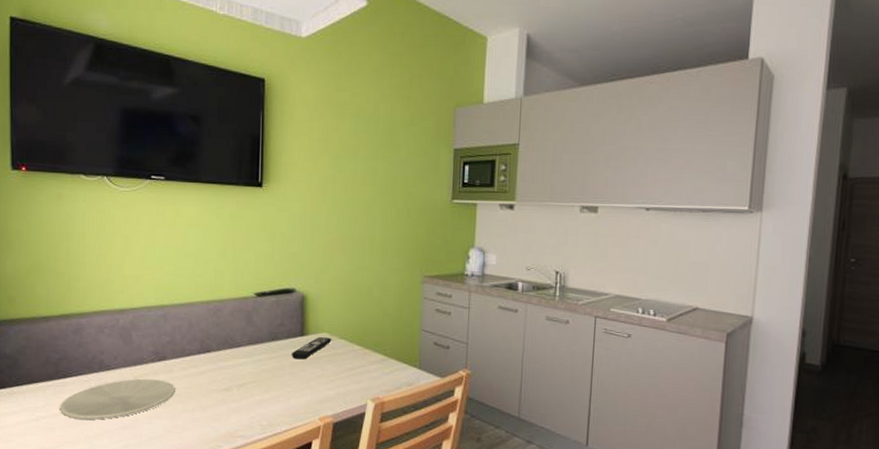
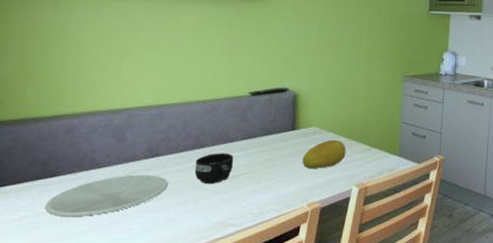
mug: none [201,358,241,392] -> present [194,153,234,184]
remote control: present [292,337,332,360] -> none [283,131,321,152]
fruit: none [312,347,360,380] -> present [302,139,346,169]

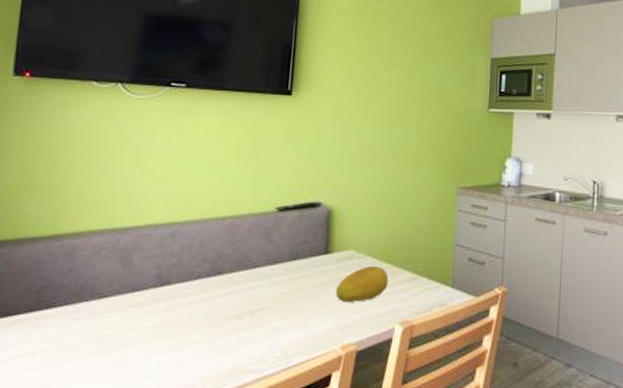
plate: present [44,175,168,216] -> none [36,307,178,358]
mug: present [194,153,234,184] -> none [209,281,256,320]

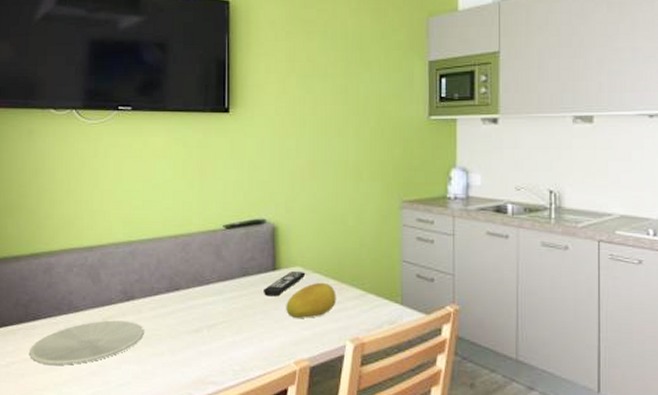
plate: none [36,307,178,358] -> present [28,320,144,365]
remote control: none [314,255,359,280] -> present [264,271,306,297]

